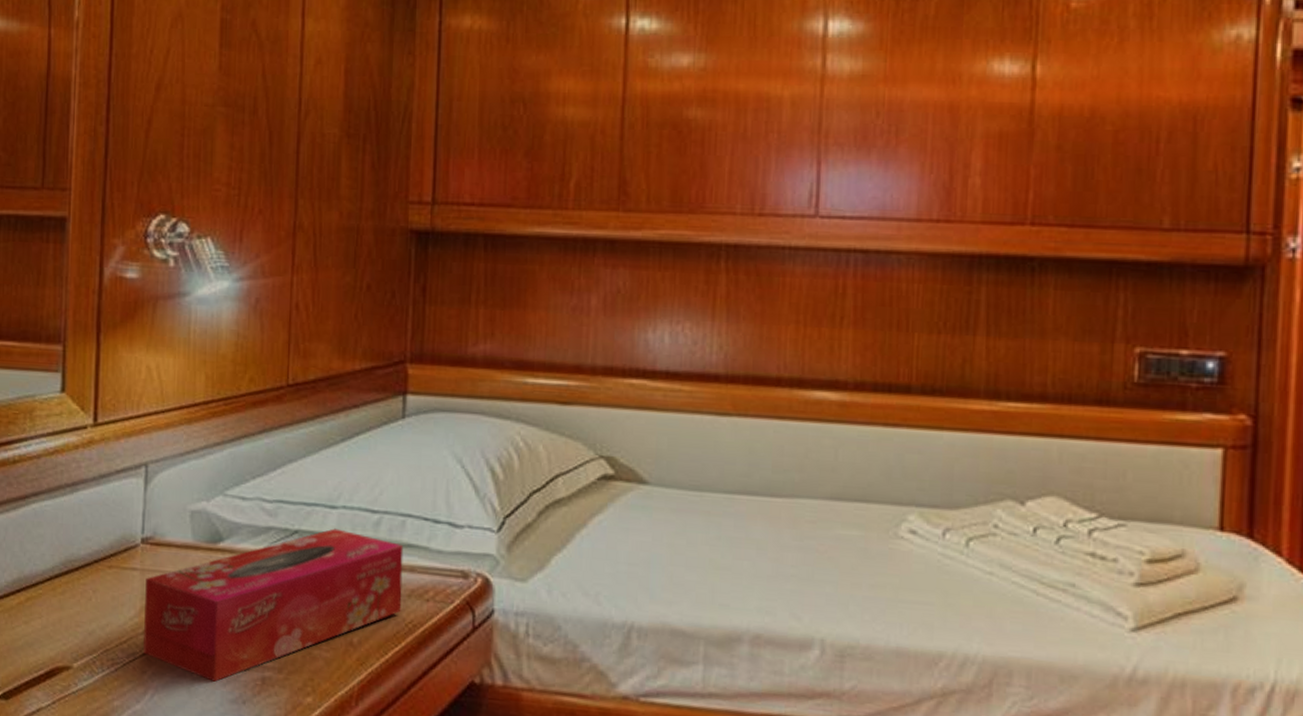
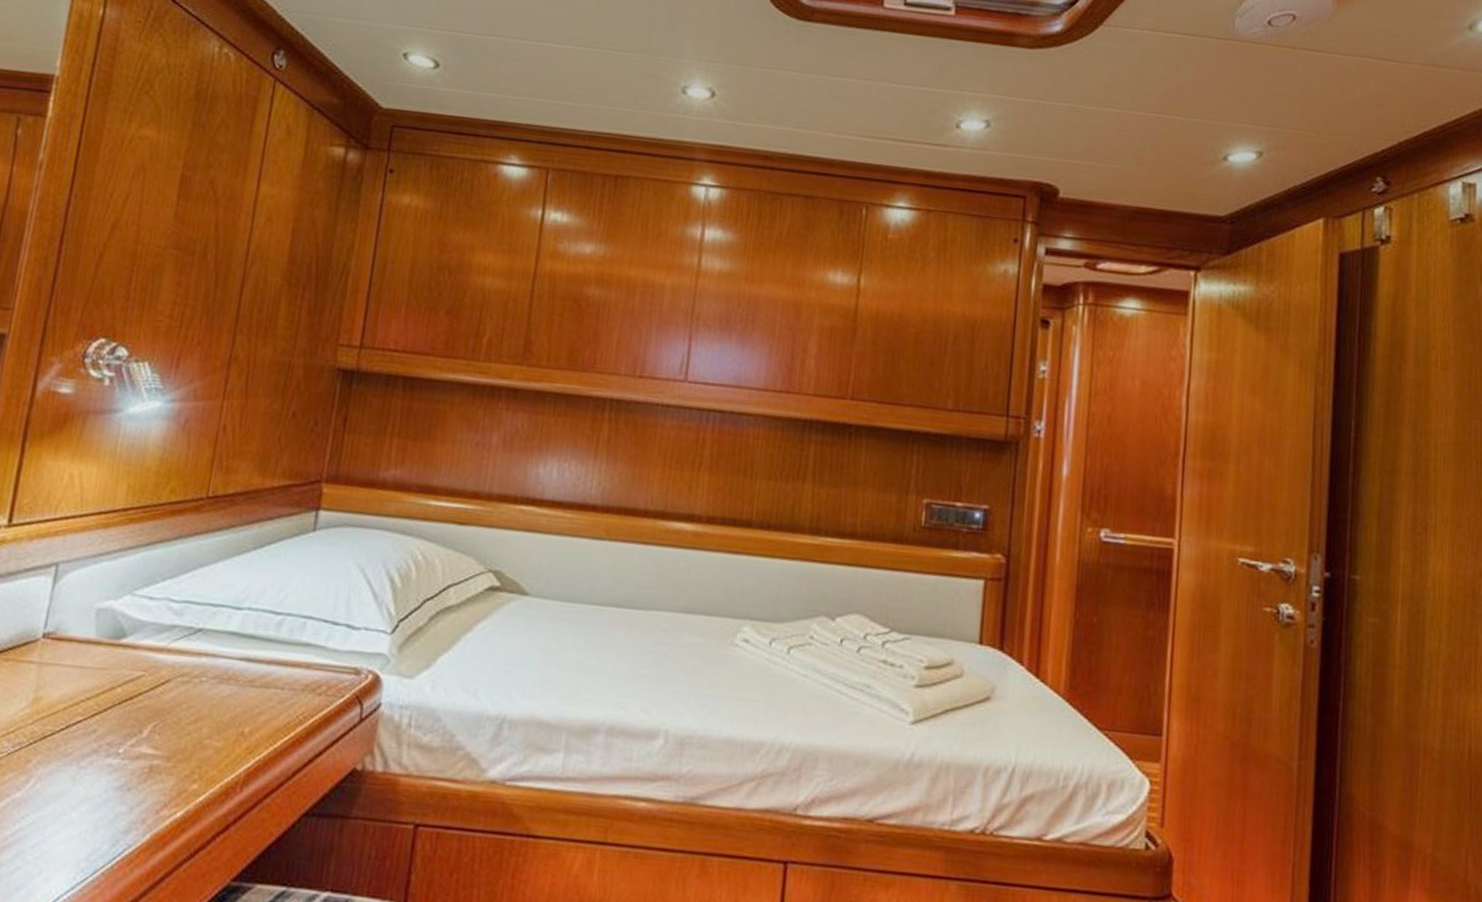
tissue box: present [143,528,404,682] -> none [30,627,302,770]

